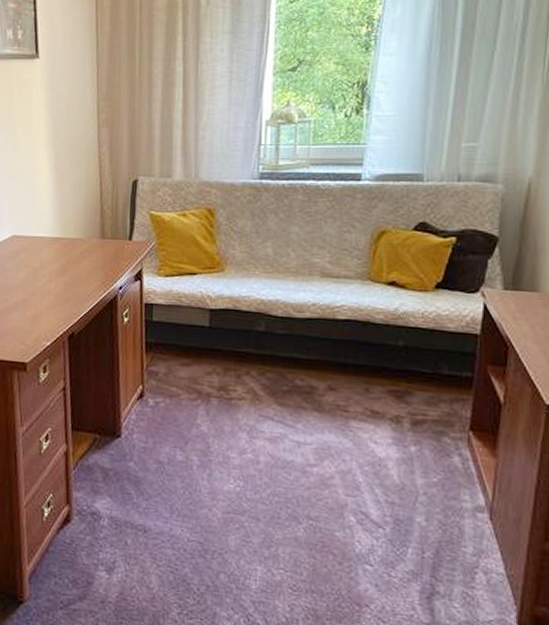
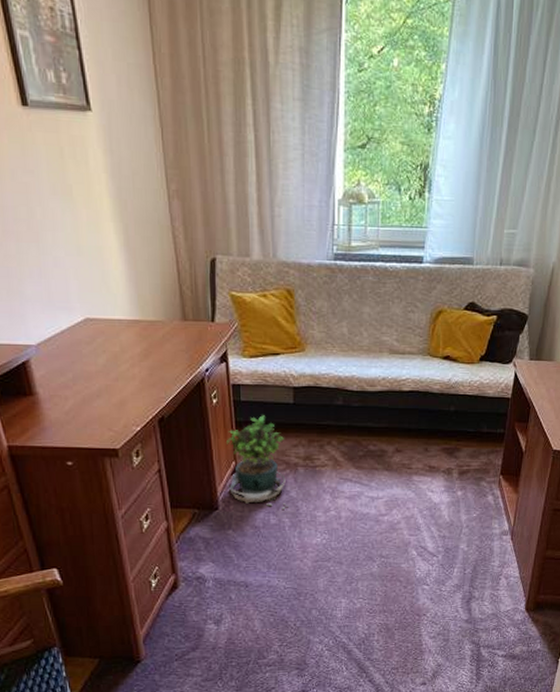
potted plant: none [133,337,198,445] -> present [227,415,288,509]

